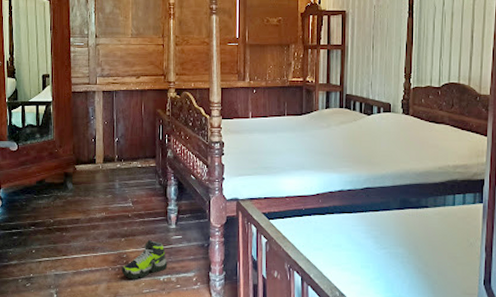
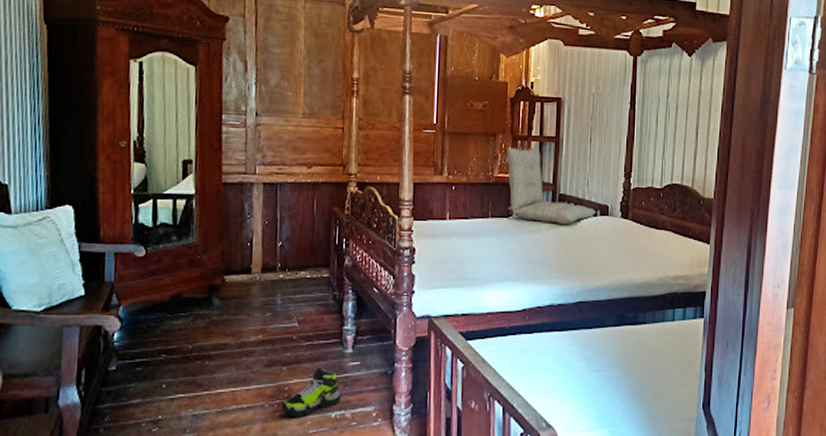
seat cushion: none [299,54,380,121] -> present [506,146,597,225]

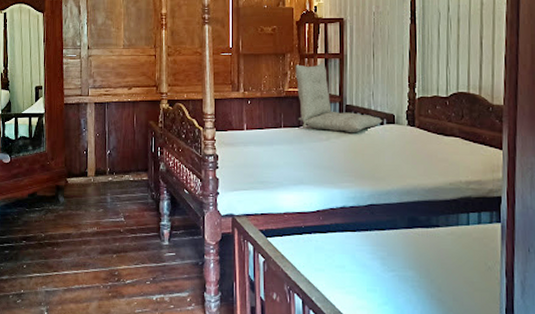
shoe: present [281,367,341,417] -> none [113,256,161,298]

